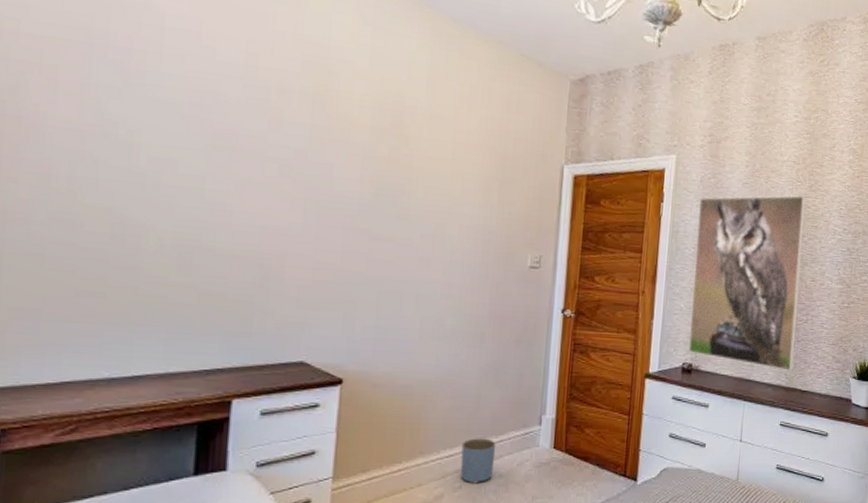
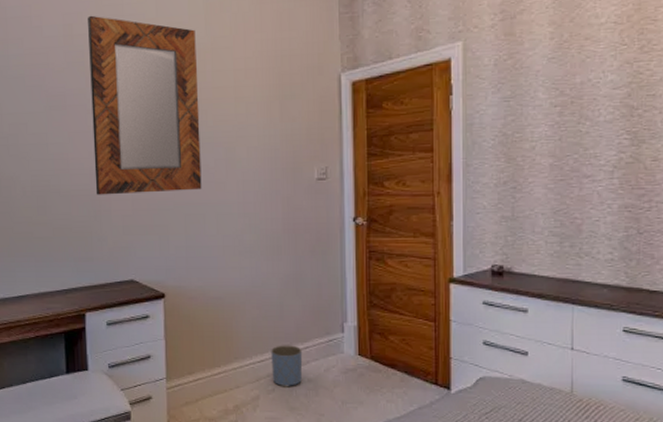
home mirror: none [265,49,414,266] -> present [88,15,202,195]
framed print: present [689,195,807,371] -> none [495,61,637,268]

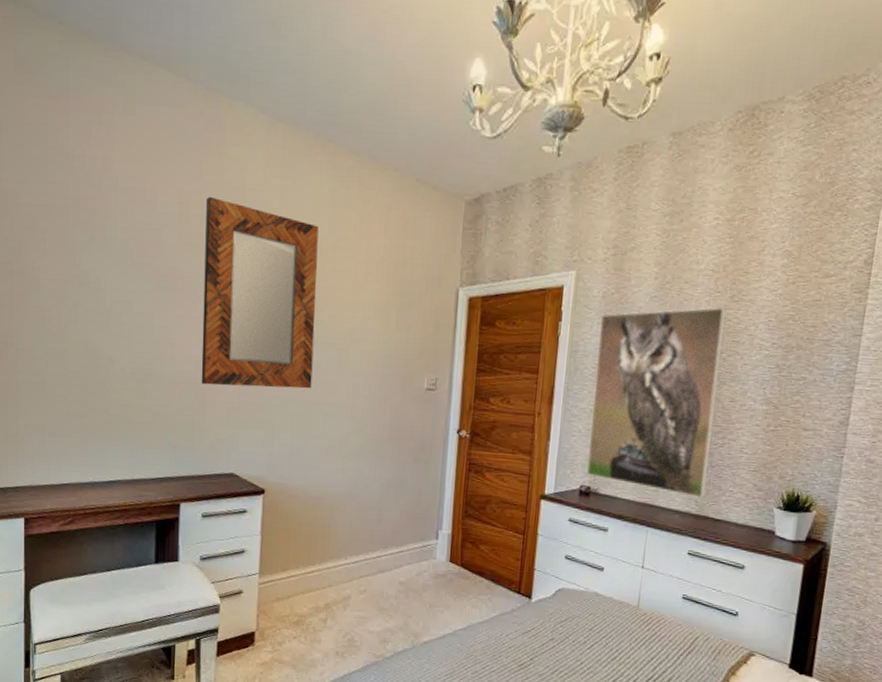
planter: present [271,345,303,387] -> none [365,547,397,589]
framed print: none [495,61,637,268] -> present [587,307,727,498]

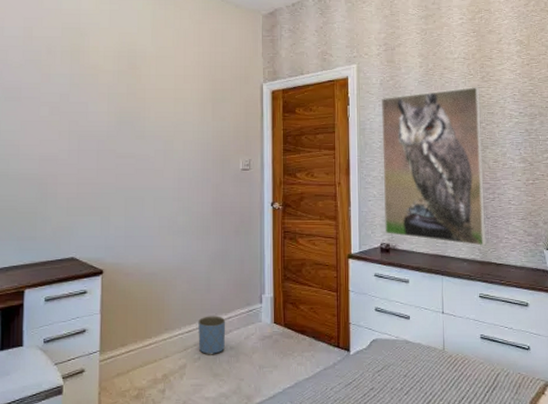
home mirror: present [201,196,319,389] -> none [43,21,144,179]
planter: none [365,547,397,589] -> present [198,316,226,355]

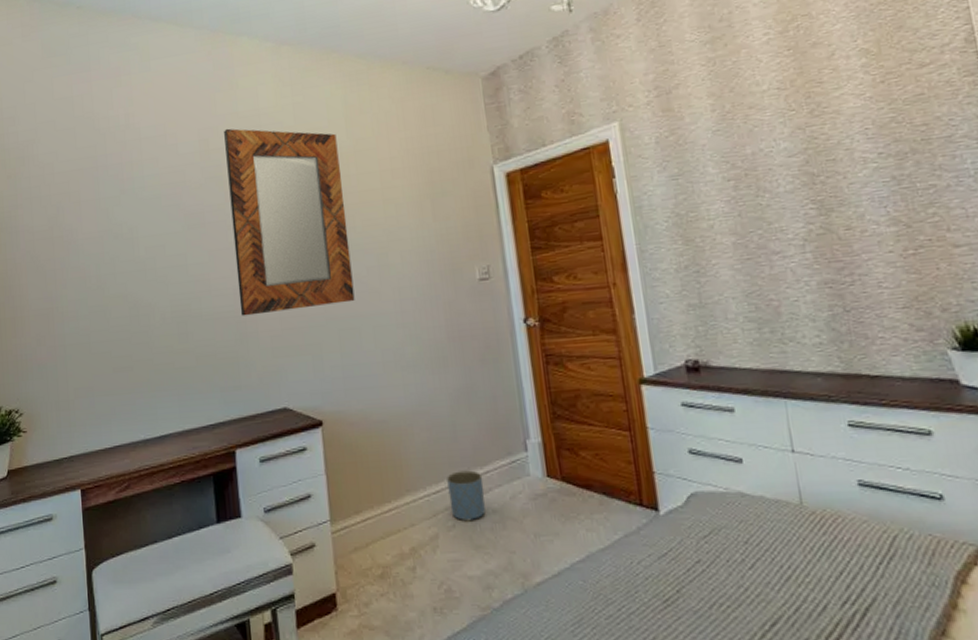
home mirror: none [43,21,144,179] -> present [224,128,355,316]
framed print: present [381,87,486,246] -> none [659,126,849,353]

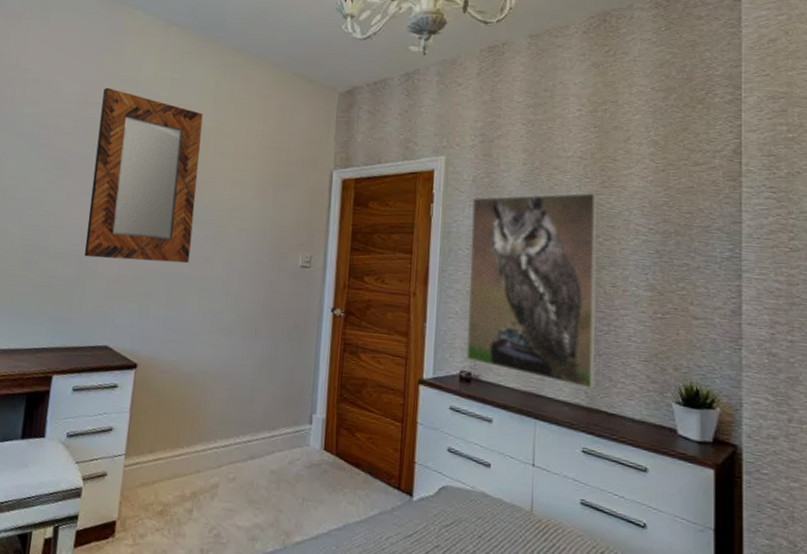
planter: present [447,470,486,522] -> none [234,431,268,477]
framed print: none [659,126,849,353] -> present [466,192,599,389]

